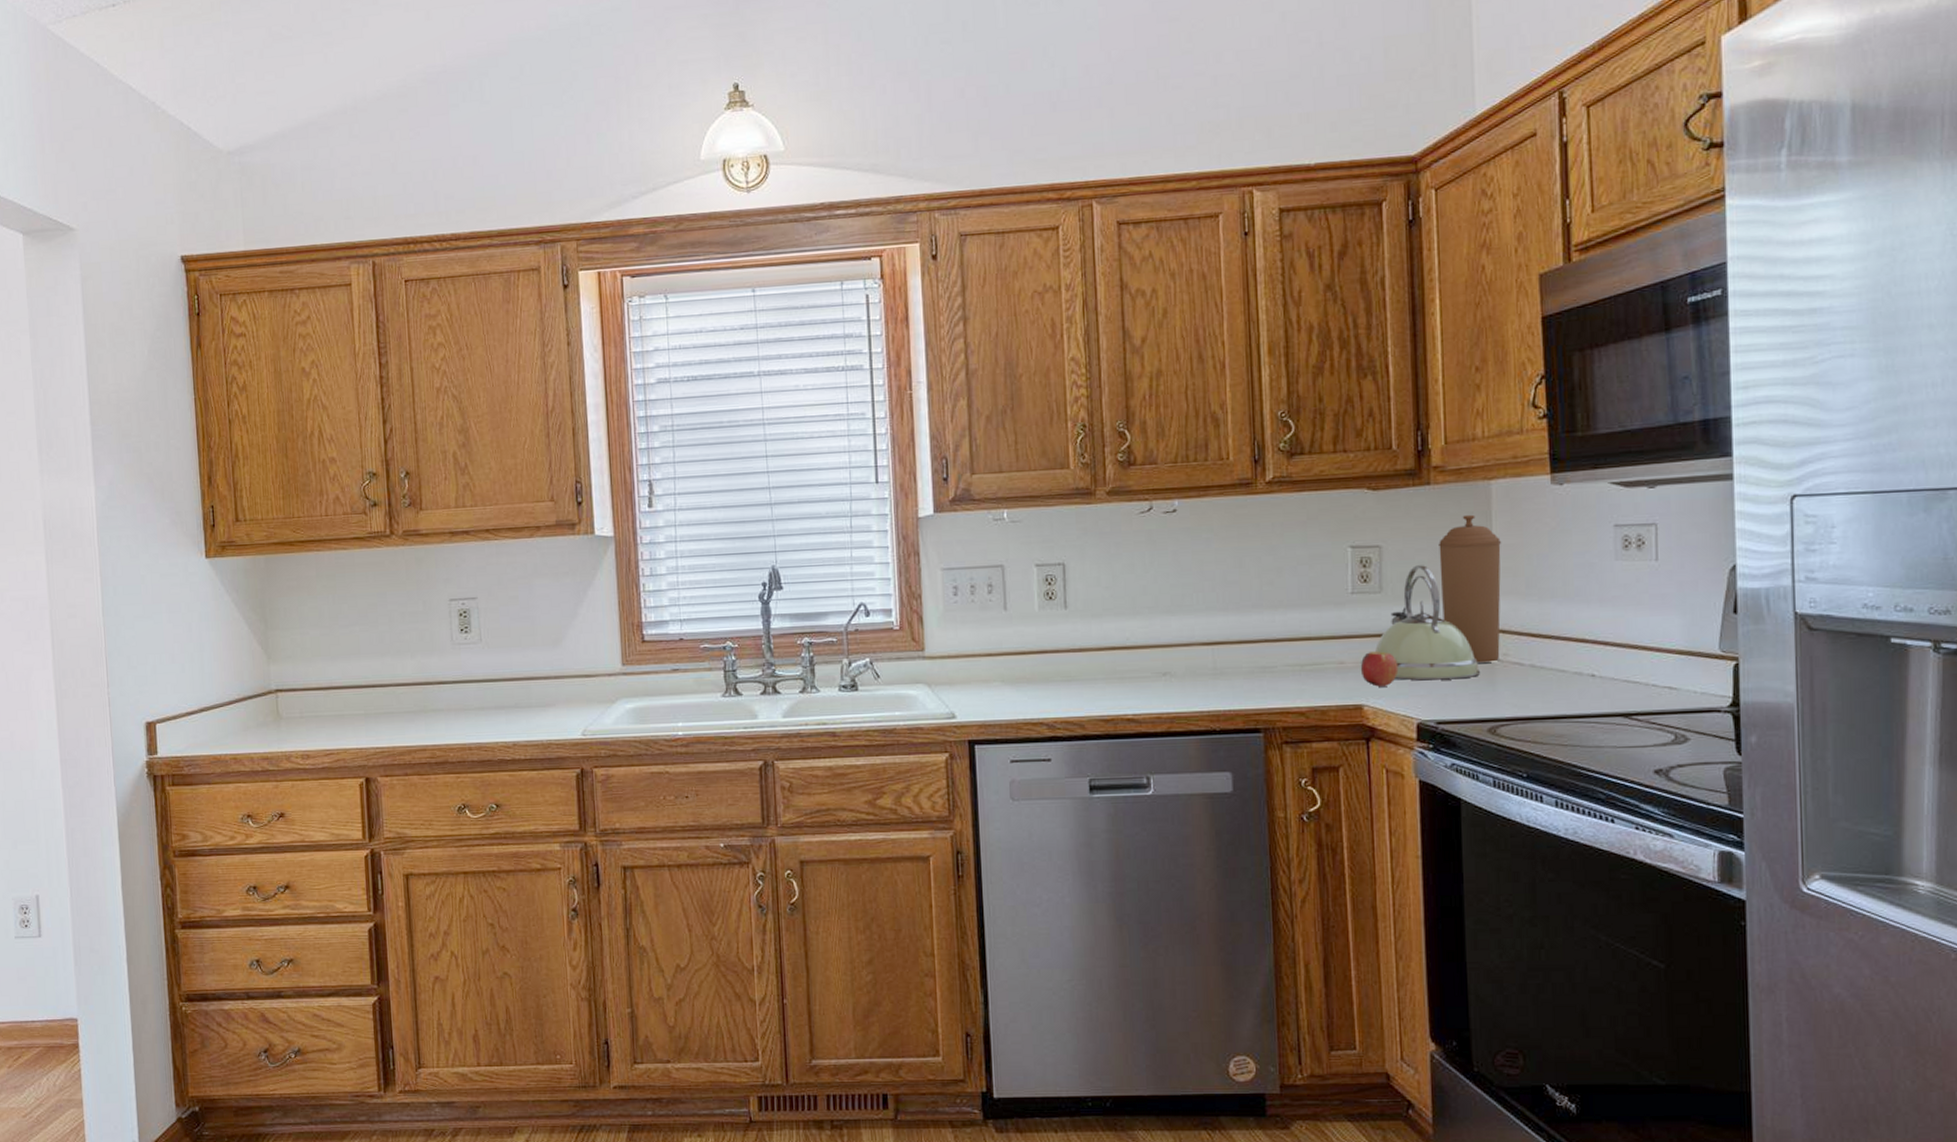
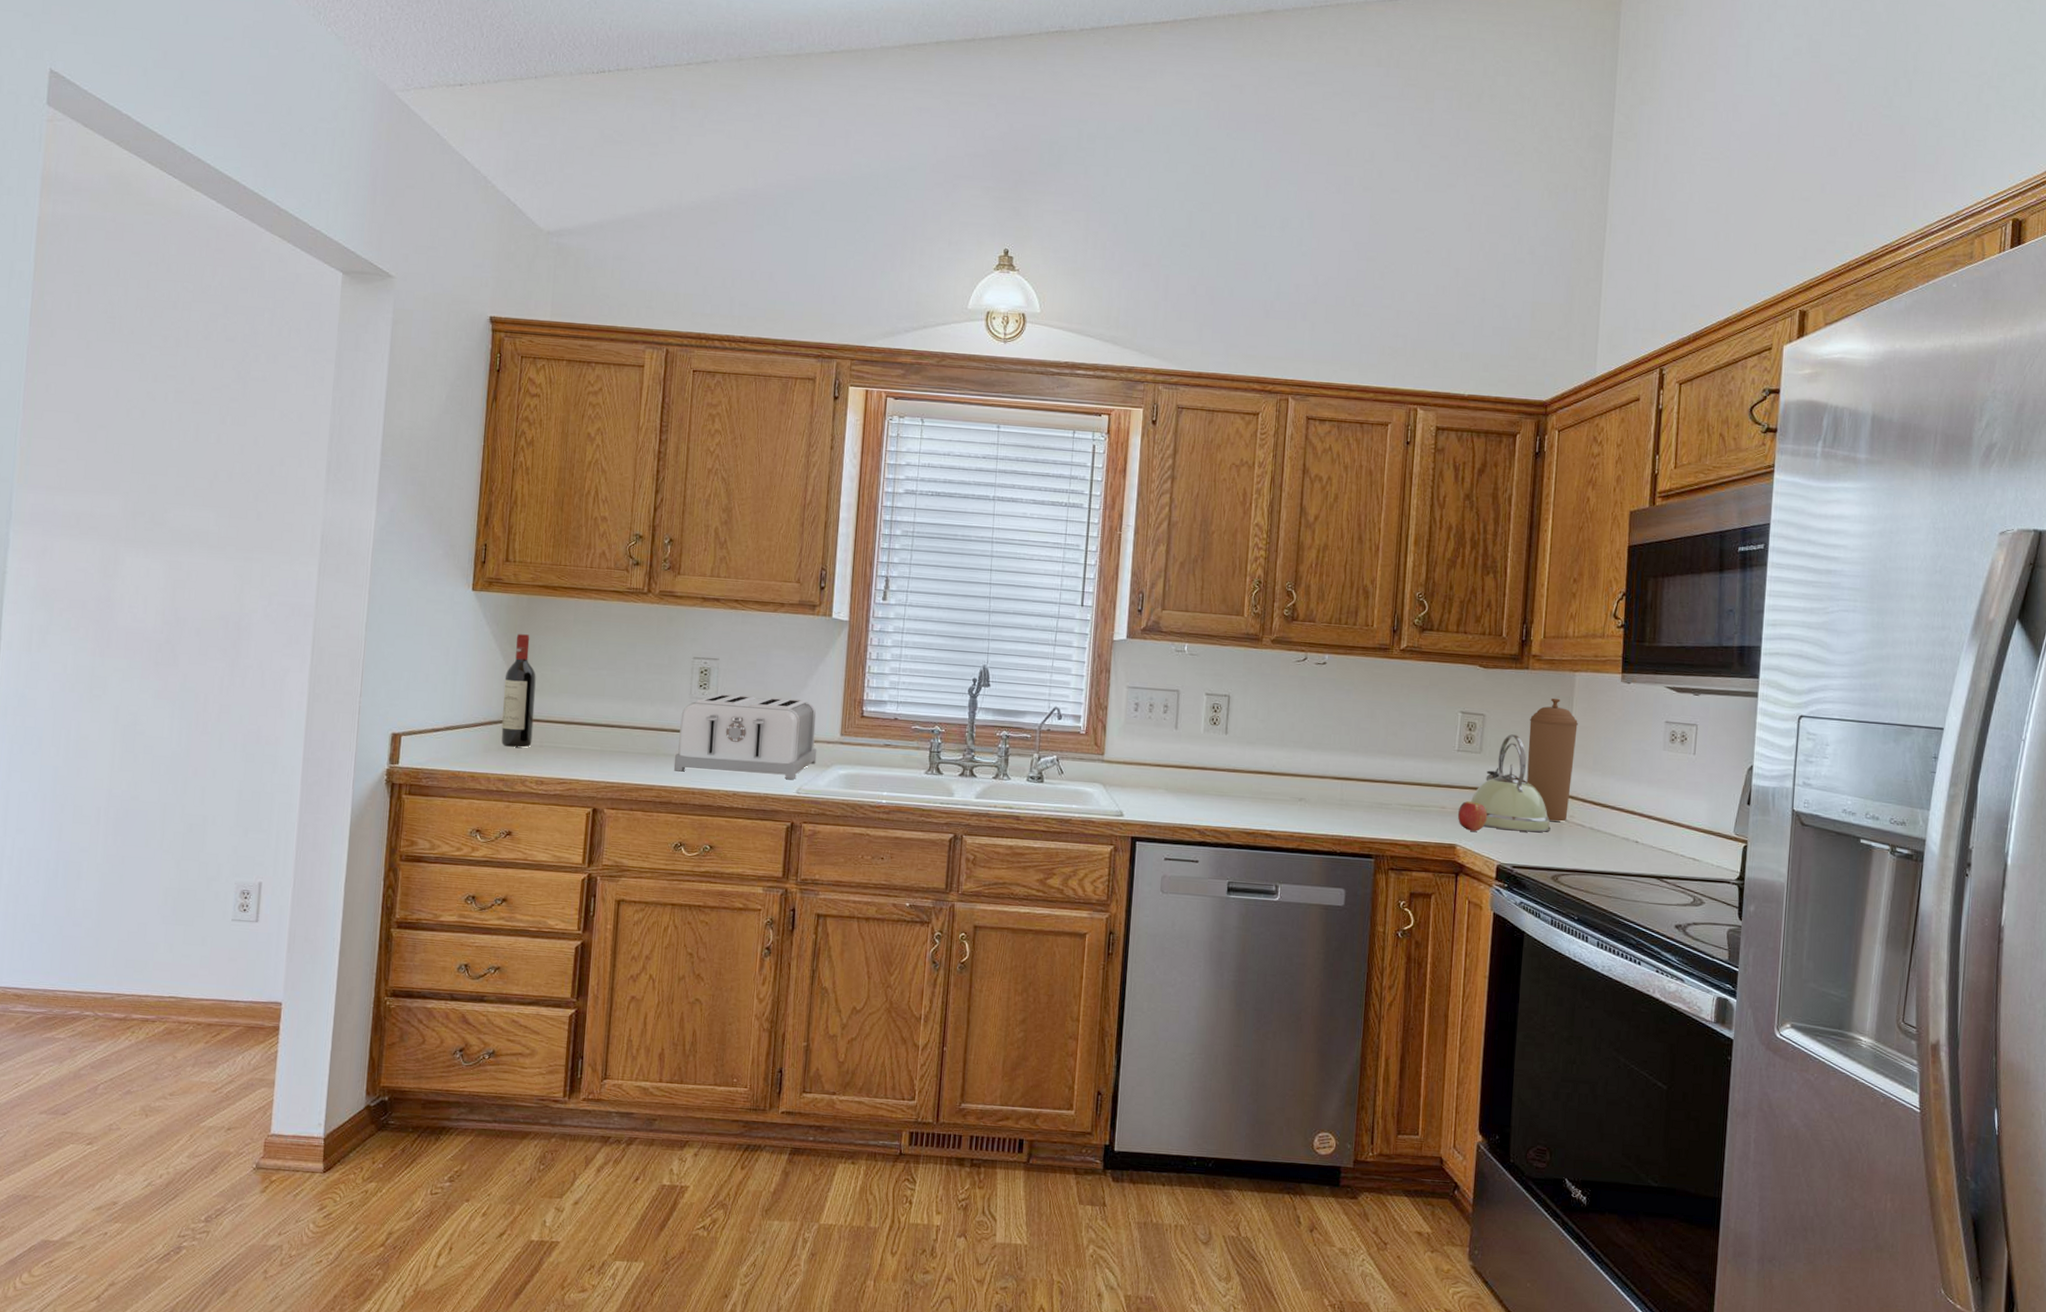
wine bottle: none [253,598,291,723] -> present [501,634,536,748]
toaster: none [444,630,599,727] -> present [674,694,817,779]

